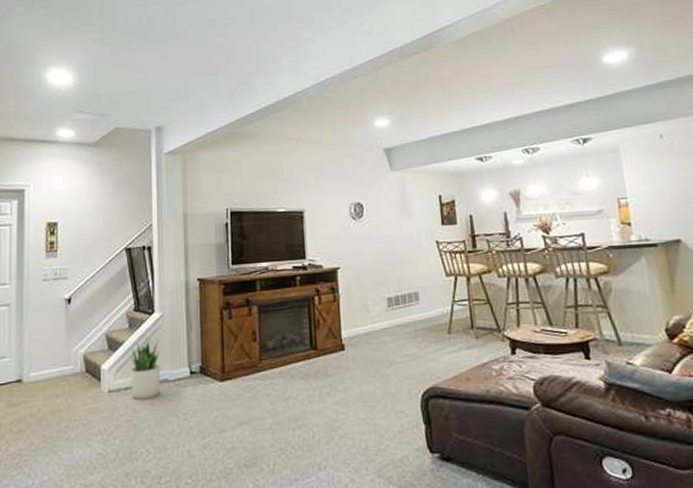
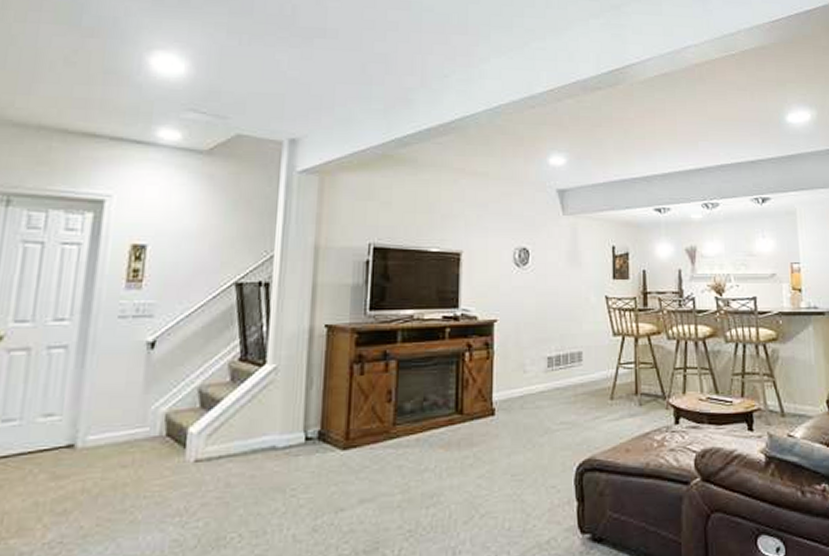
planter: present [130,339,160,401] -> none [226,396,268,473]

